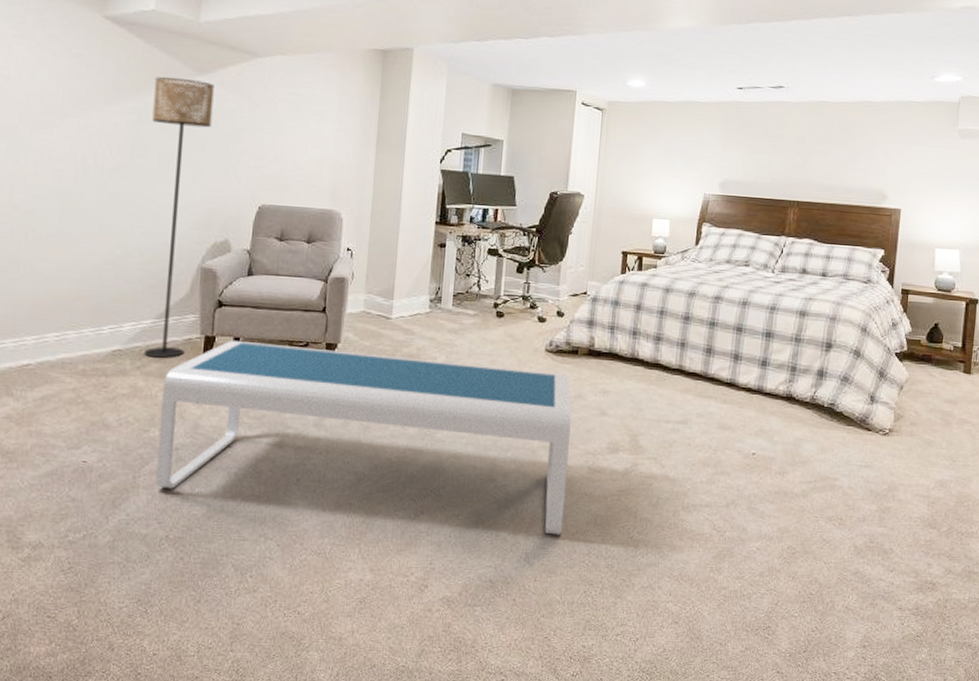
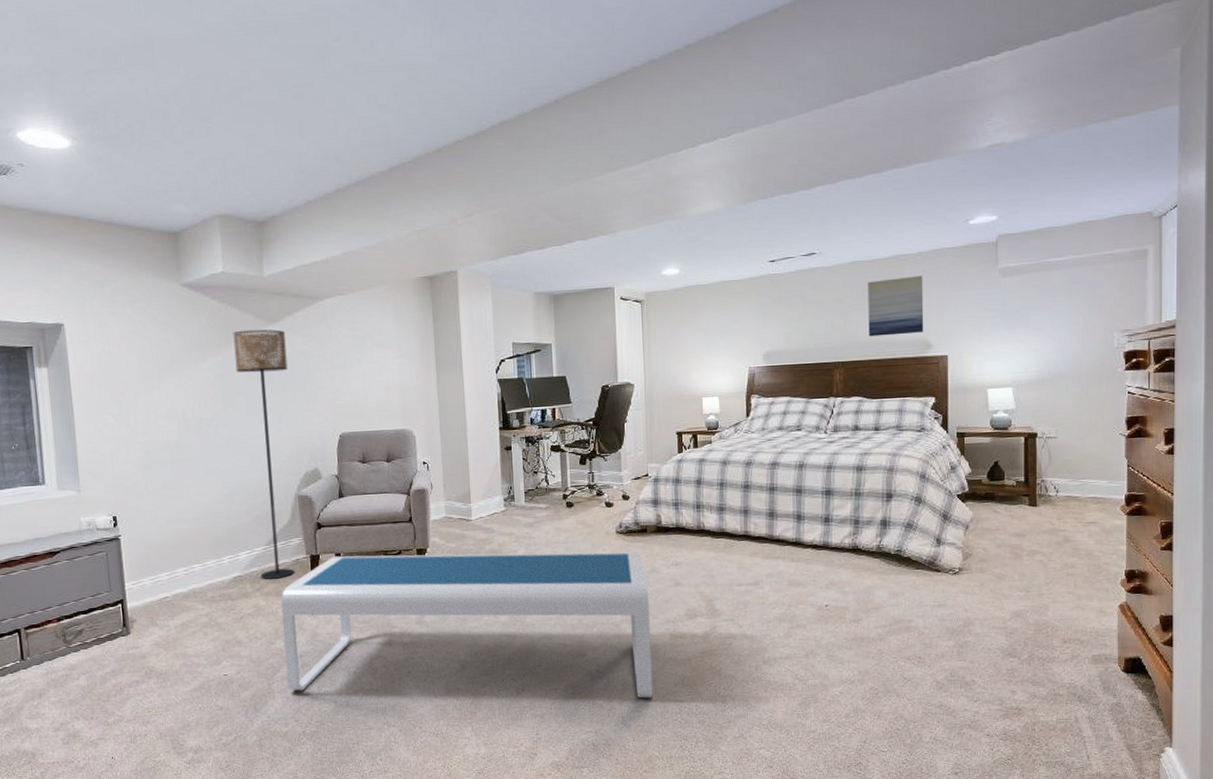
wall art: none [826,123,886,182] -> present [868,275,924,337]

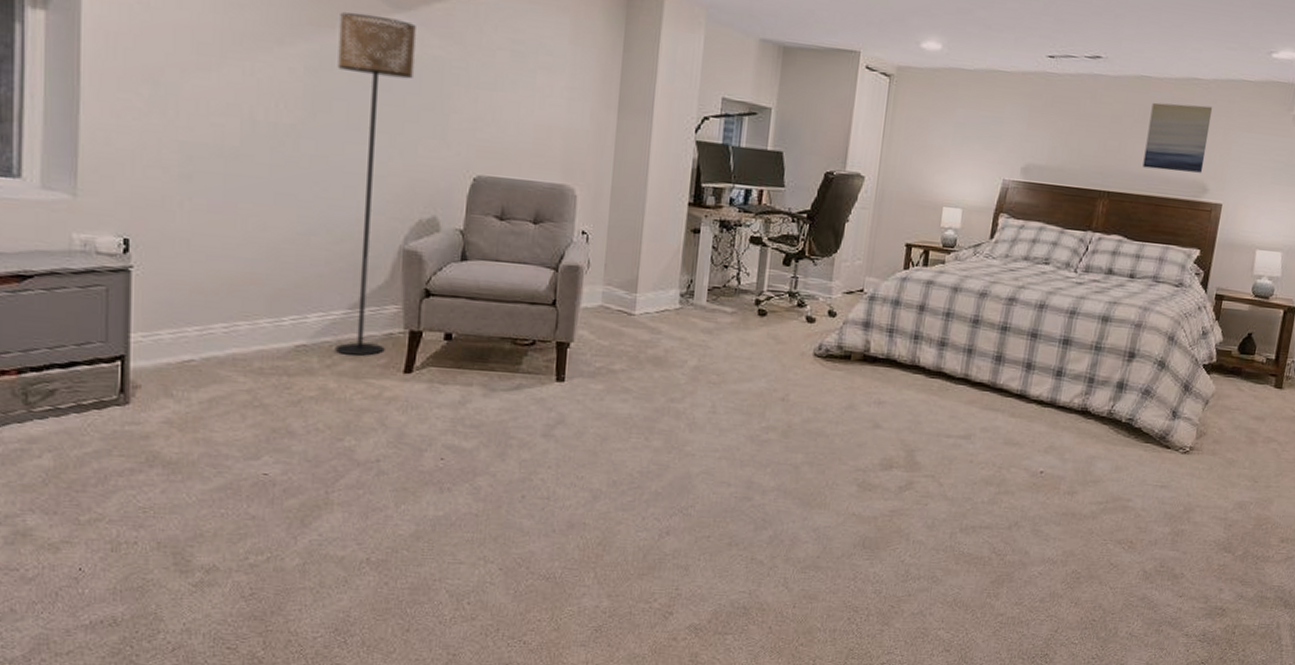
coffee table: present [281,551,653,699] -> none [353,336,842,559]

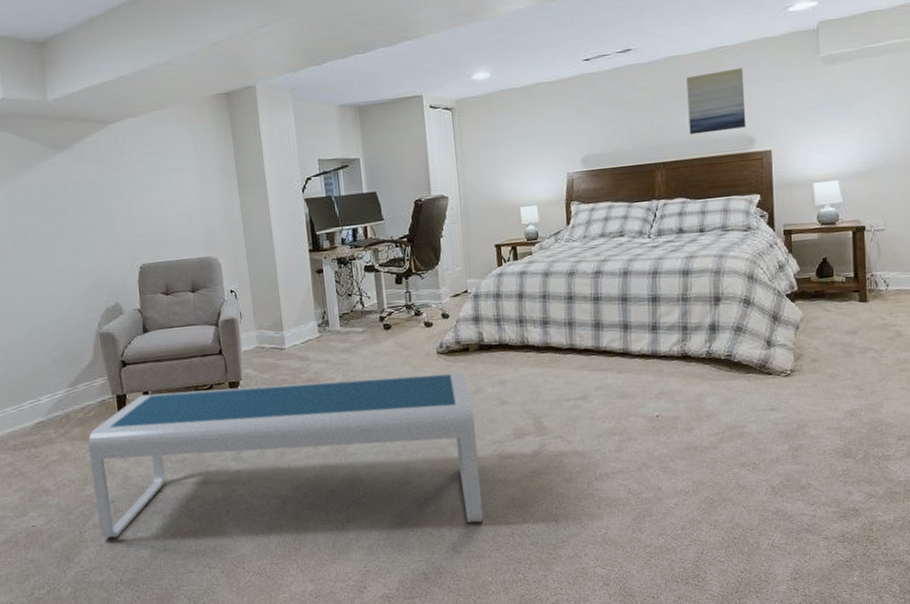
floor lamp: present [335,12,416,356] -> none [18,157,101,423]
coffee table: none [353,336,842,559] -> present [88,371,484,539]

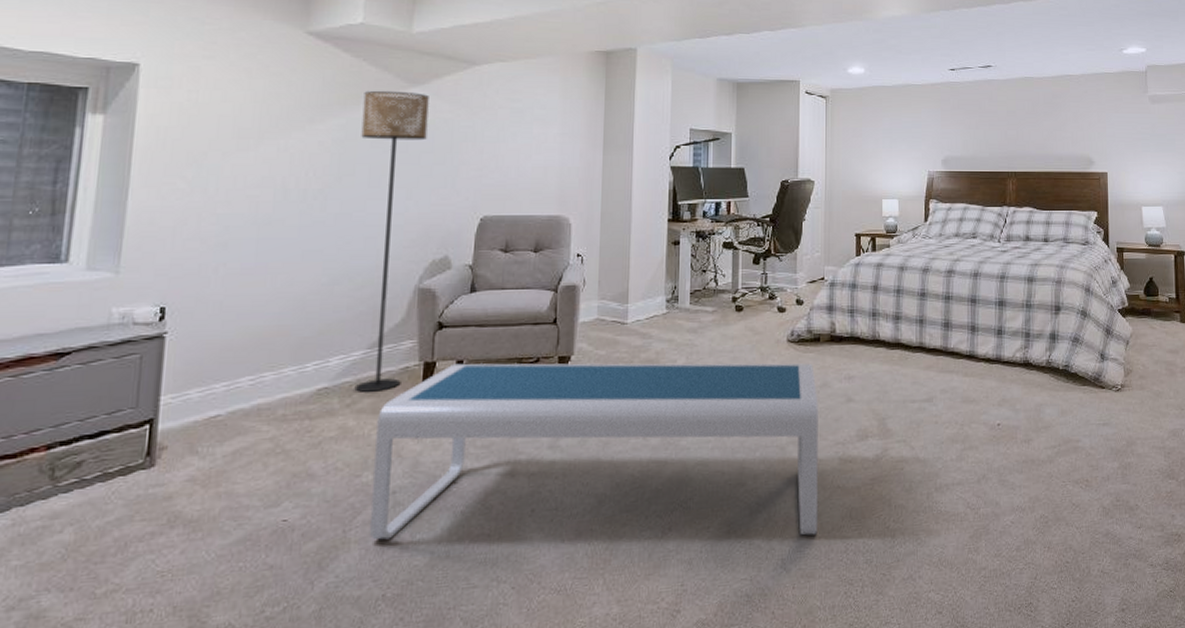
floor lamp: none [18,157,101,423] -> present [354,90,429,392]
wall art: present [686,68,746,135] -> none [1037,95,1087,150]

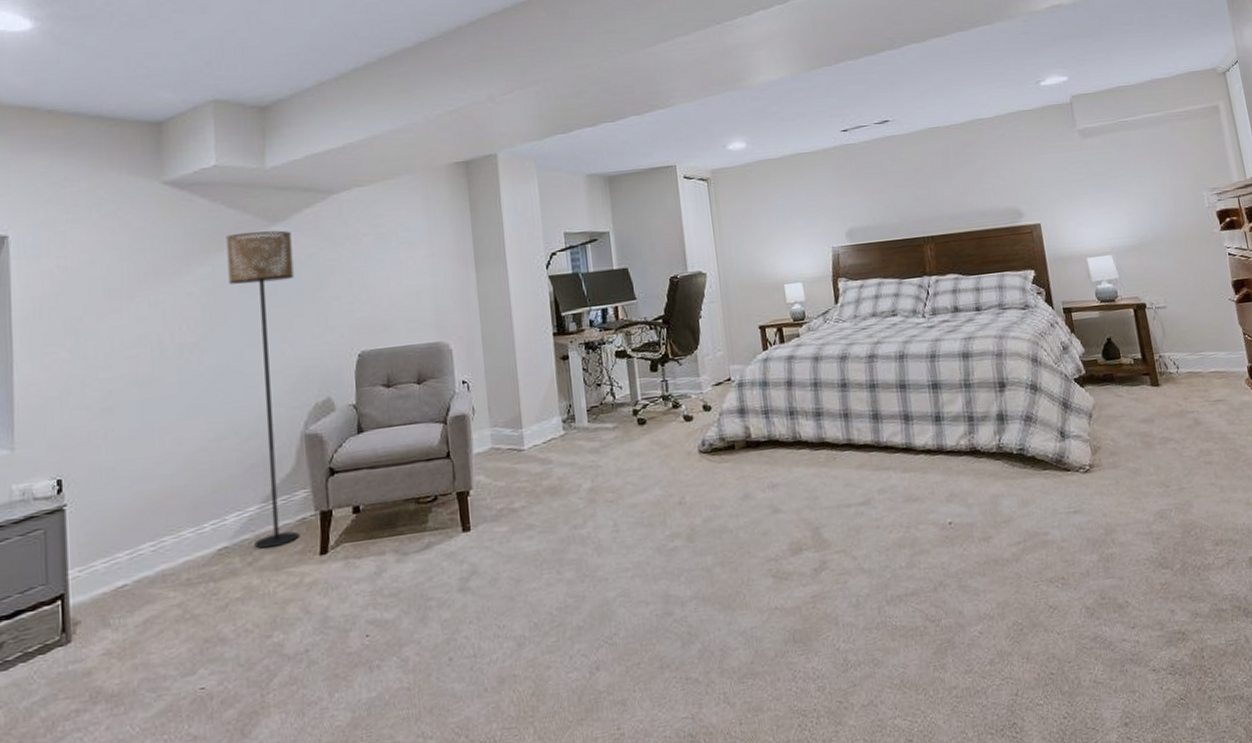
coffee table: present [370,363,818,540] -> none [281,474,760,702]

